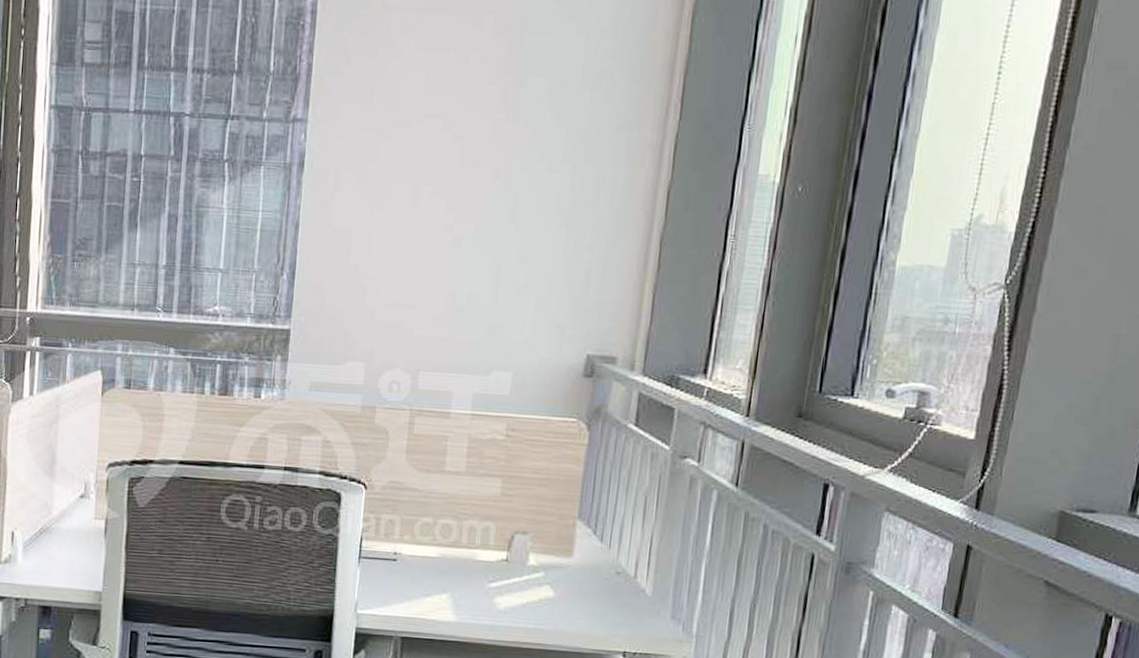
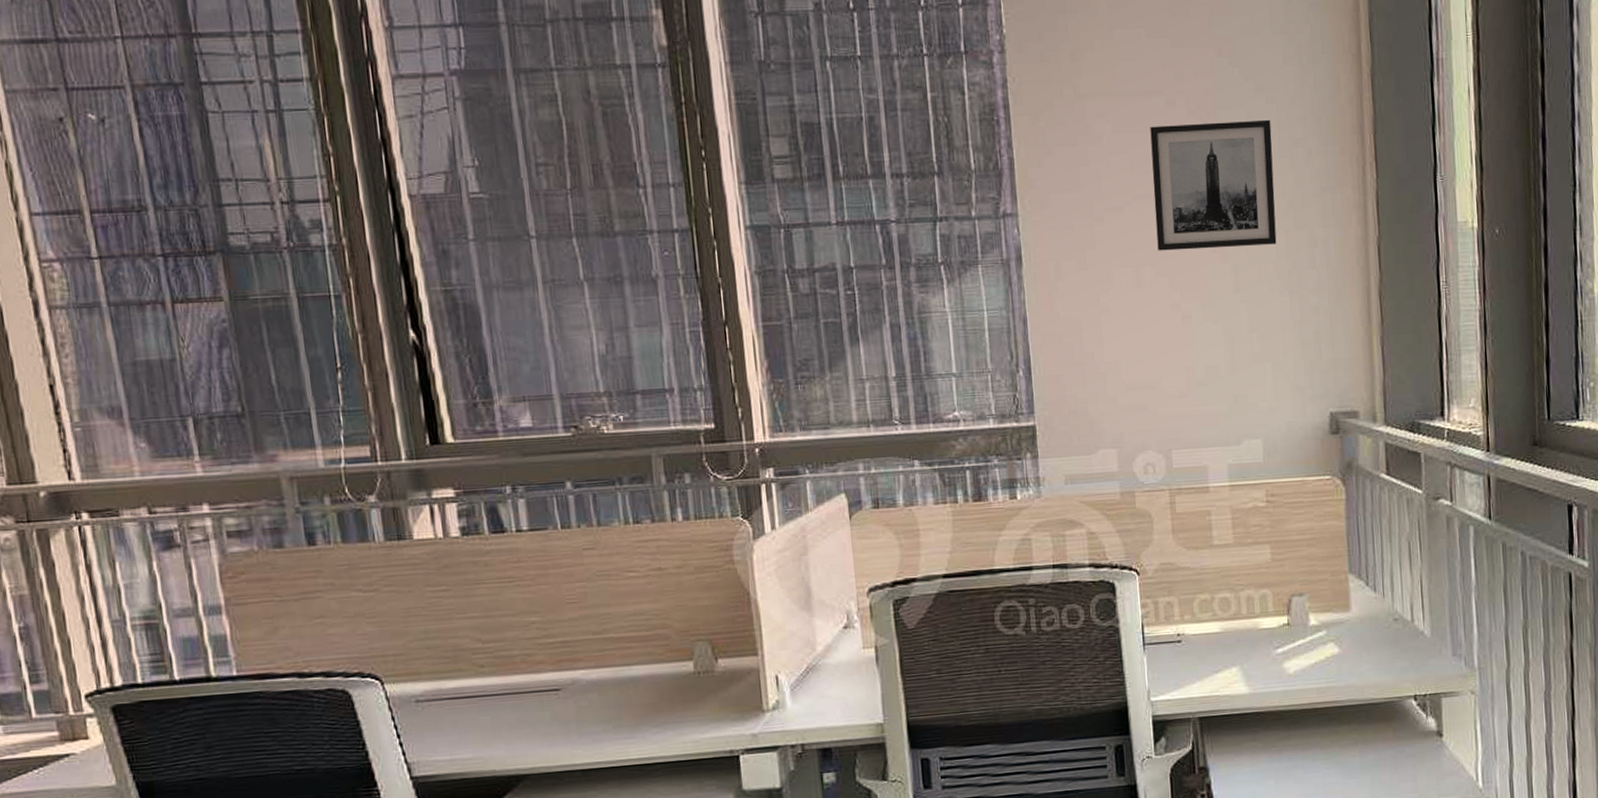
wall art: none [440,45,578,177] -> present [1150,119,1277,251]

